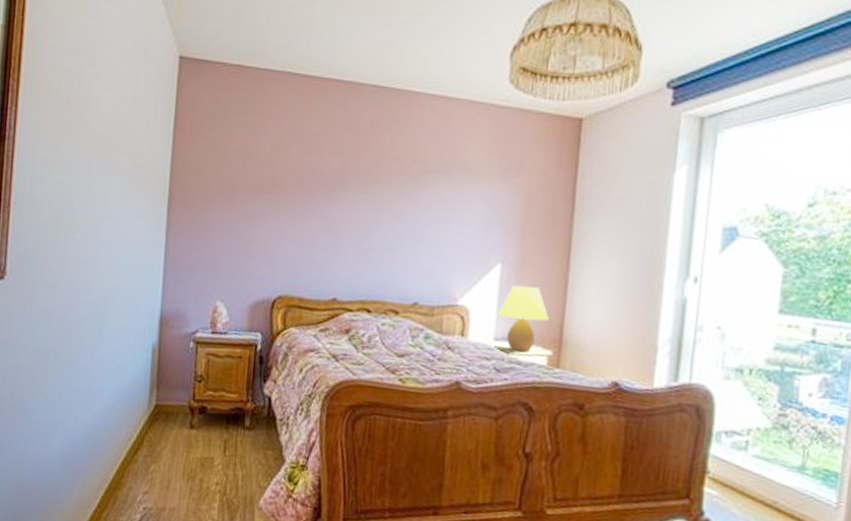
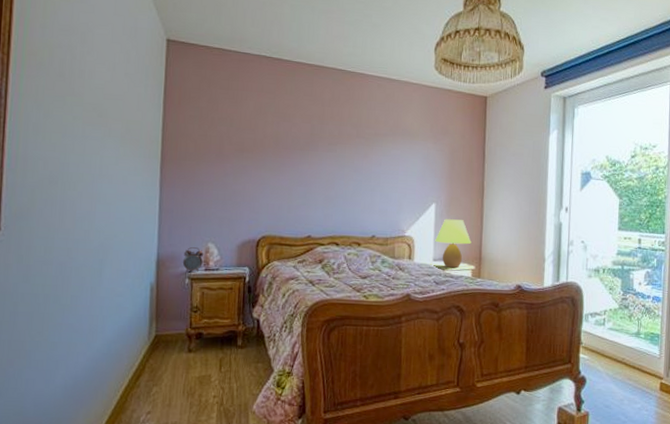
alarm clock: none [187,305,212,335] -> present [182,247,204,272]

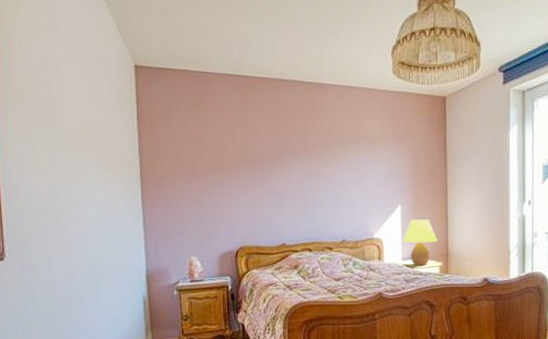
alarm clock: present [182,247,204,272] -> none [169,261,189,285]

